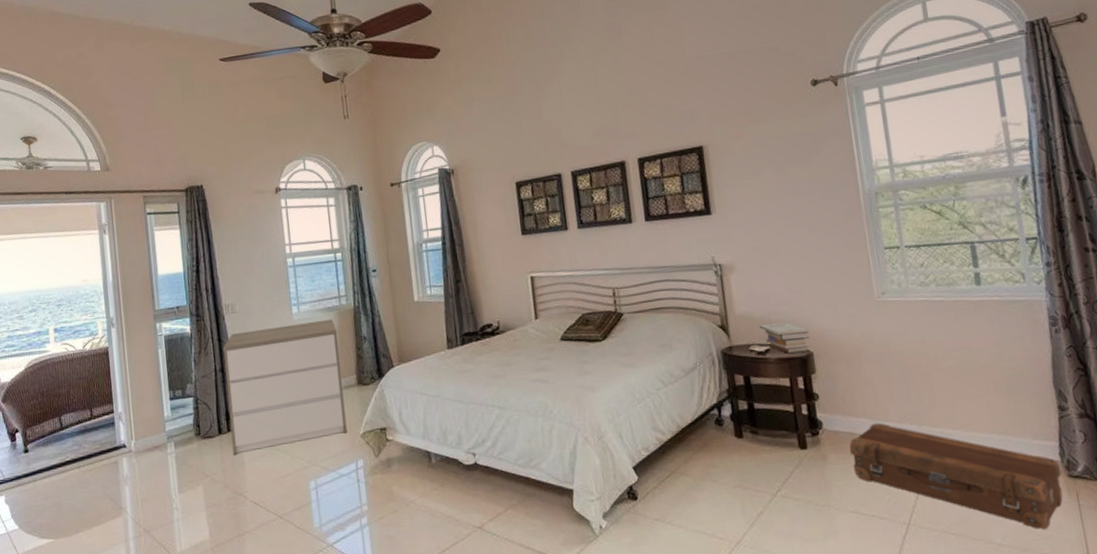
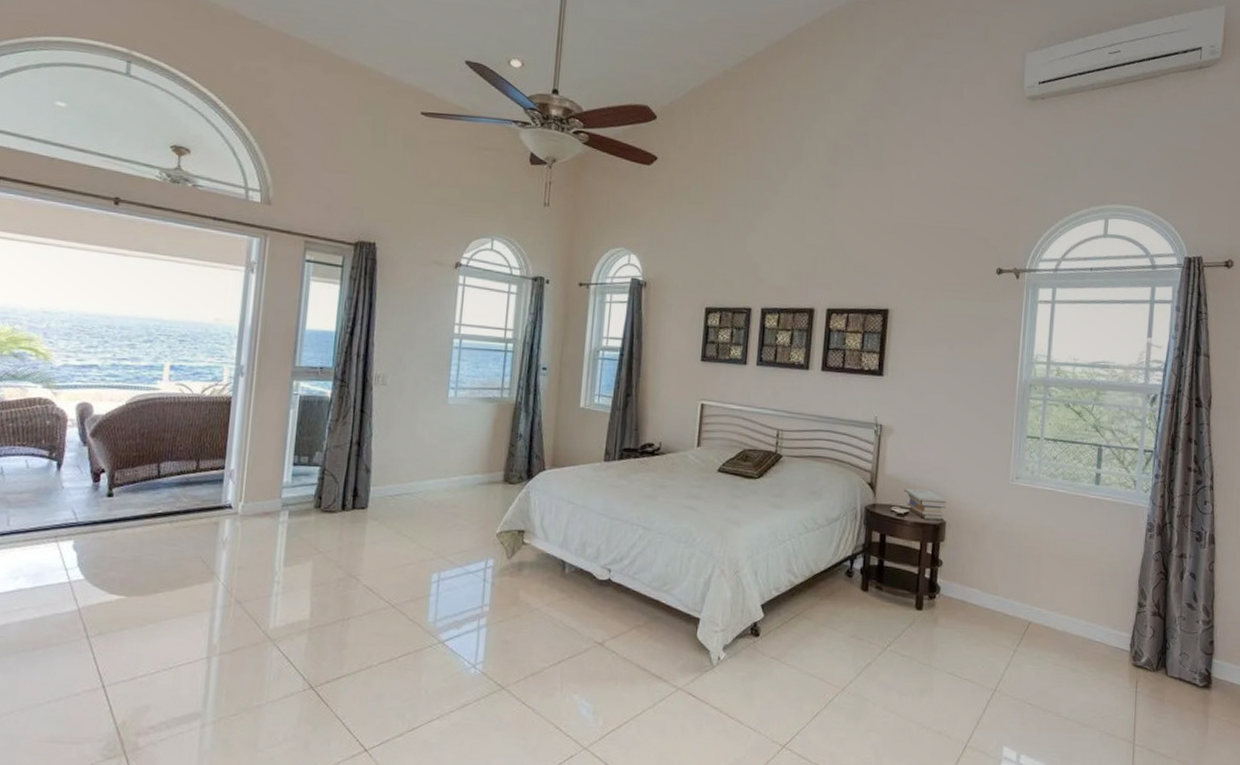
dresser: present [222,319,348,455] -> none [354,406,493,534]
suitcase: present [849,422,1063,529] -> none [958,595,1129,709]

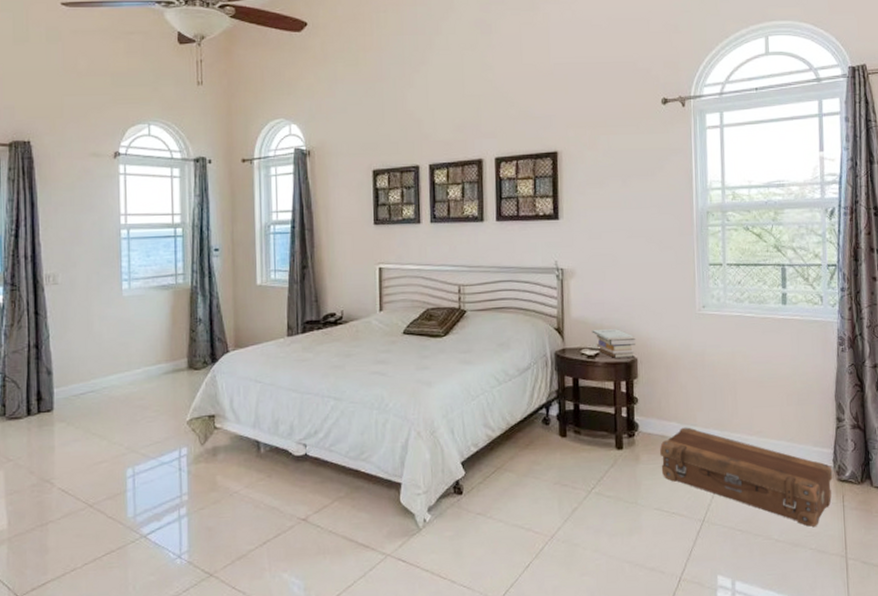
suitcase: none [958,595,1129,709] -> present [660,427,833,527]

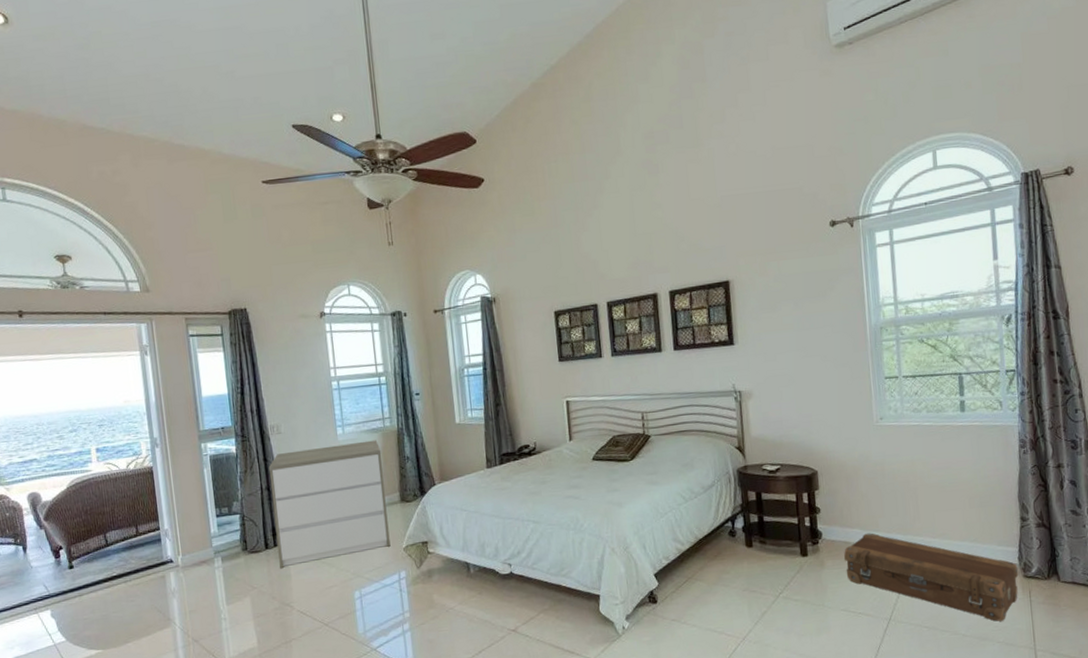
dresser: none [39,298,173,438] -> present [268,440,391,568]
books: present [592,329,635,358] -> none [772,444,815,472]

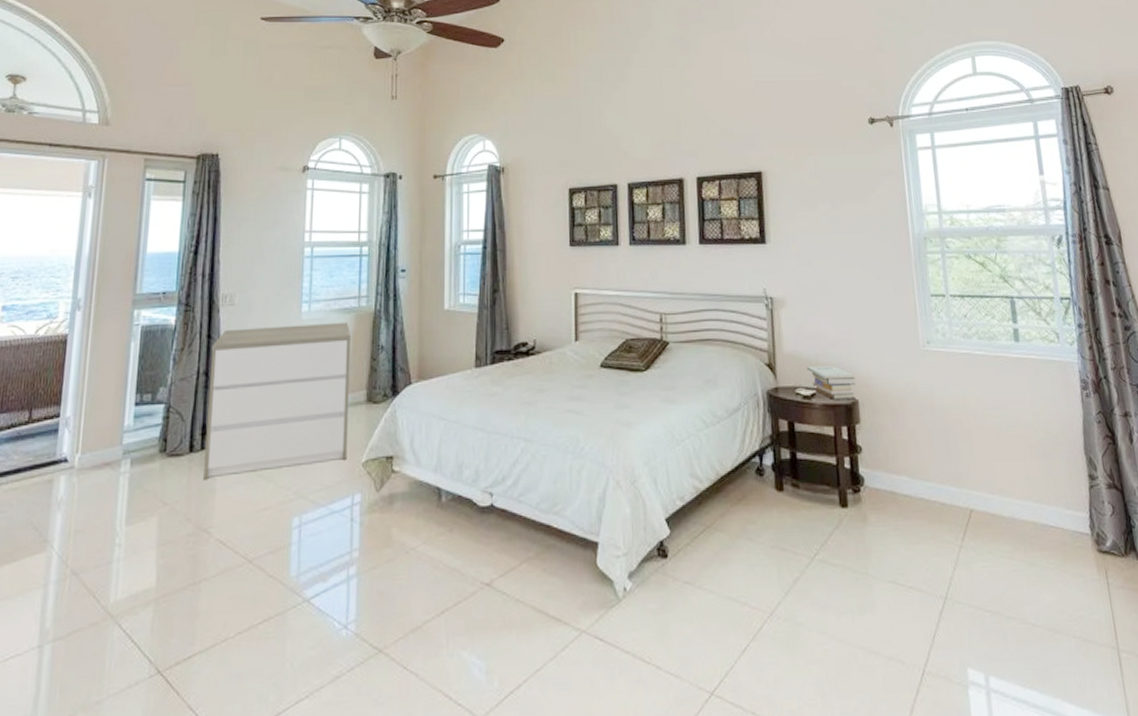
books: none [772,444,815,472] -> present [806,366,855,399]
suitcase: present [844,533,1019,621] -> none [890,482,1093,609]

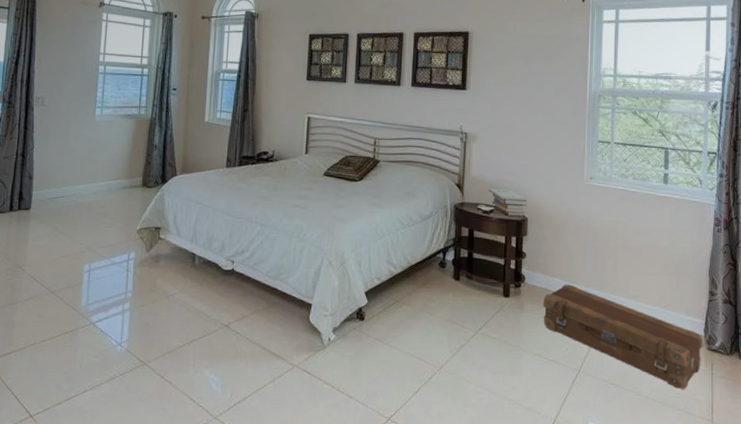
dresser: present [203,322,352,479] -> none [20,123,133,231]
suitcase: none [890,482,1093,609] -> present [543,284,703,389]

